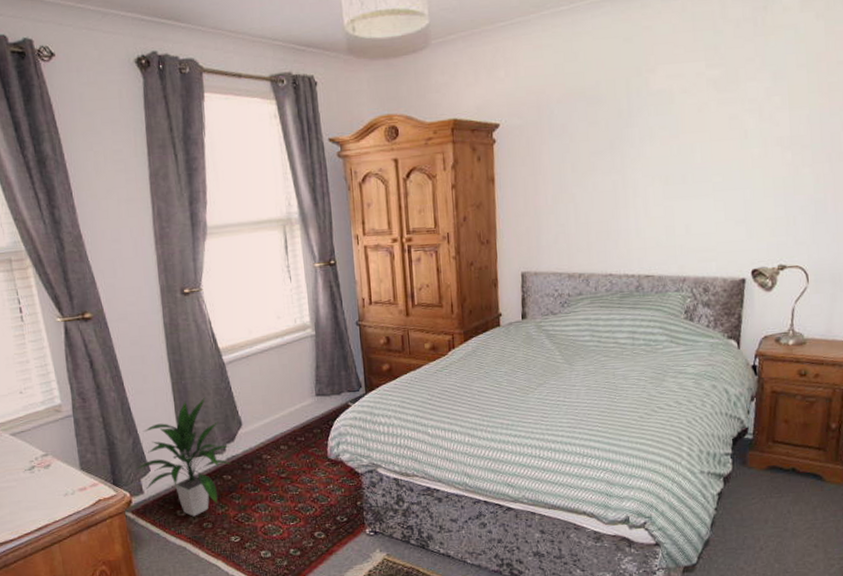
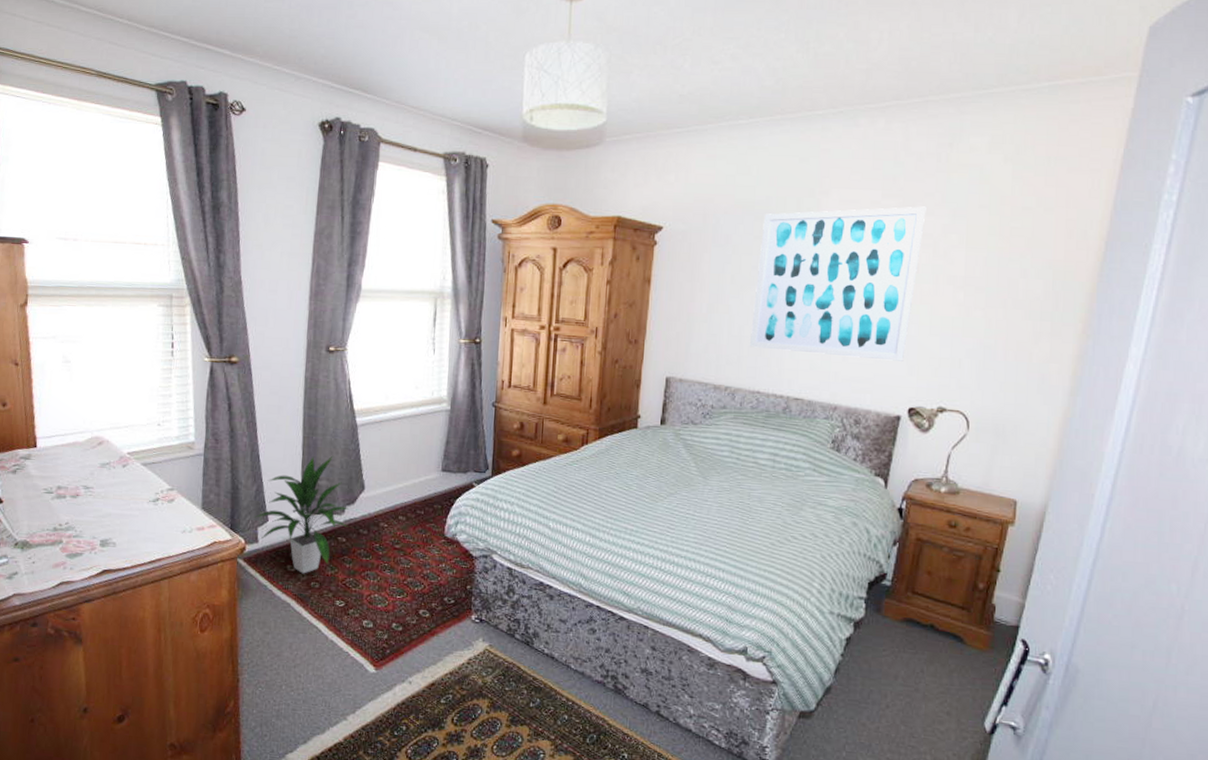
wall art: none [596,72,749,232] -> present [749,206,926,361]

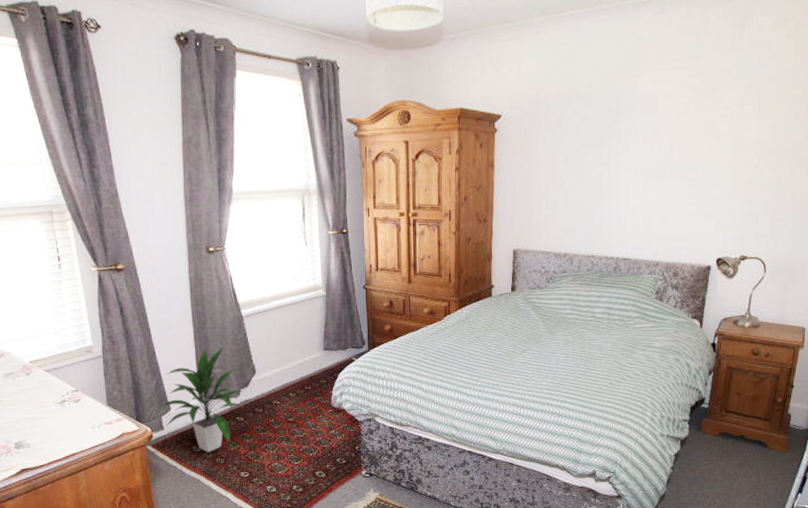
wall art: present [749,206,926,361] -> none [582,82,725,220]

